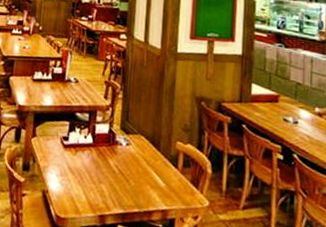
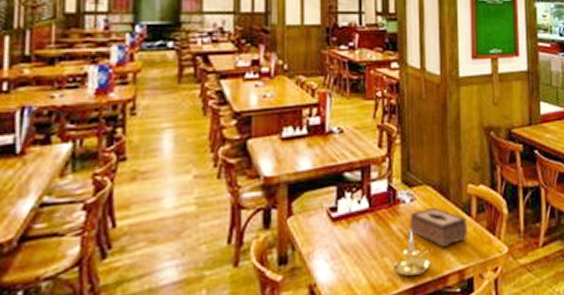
candle holder: none [108,167,140,205] -> present [393,229,431,277]
tissue box: none [123,153,174,188] -> present [408,207,467,247]

